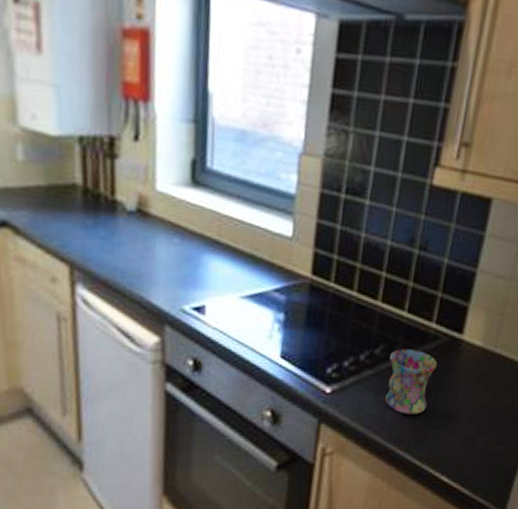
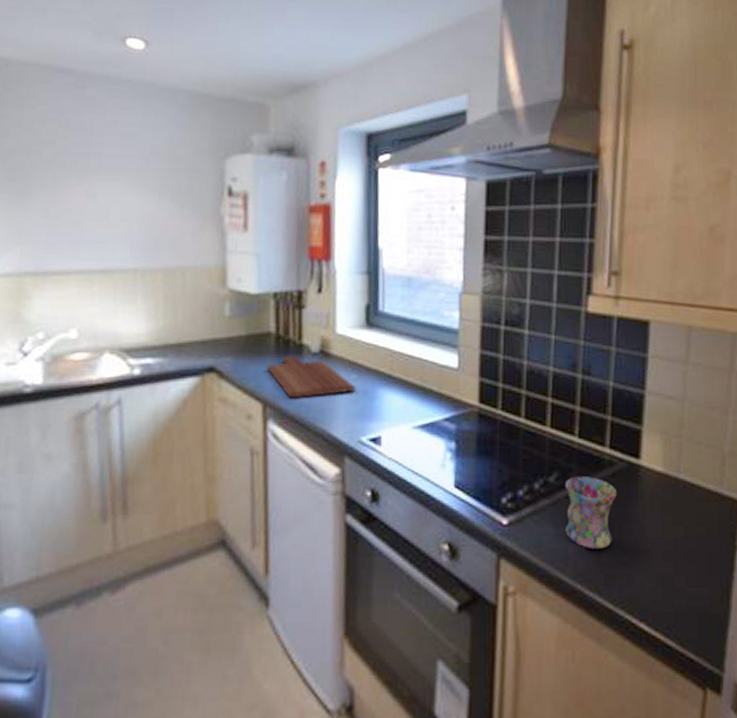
cutting board: none [73,213,178,262] -> present [267,356,355,399]

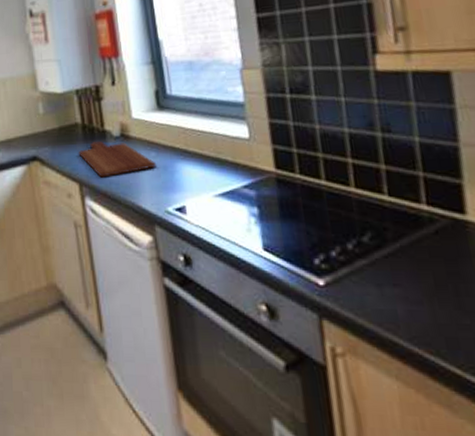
mug: present [564,476,618,549] -> none [382,235,448,310]

